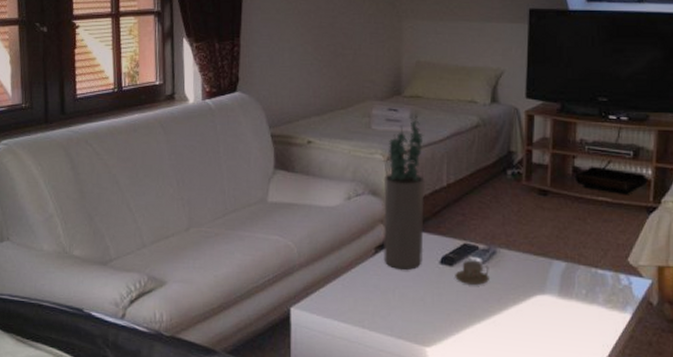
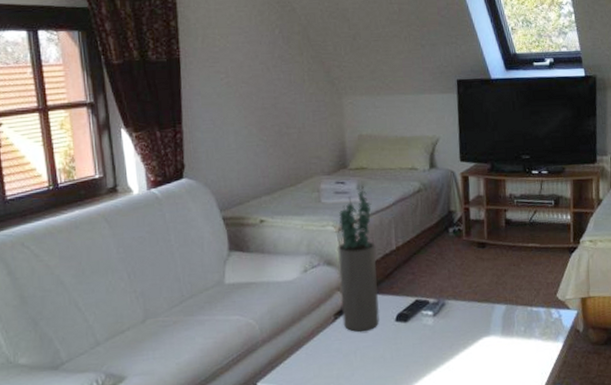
teacup: present [455,260,489,285] -> none [410,314,441,337]
video game console: present [574,166,648,194] -> none [507,216,568,239]

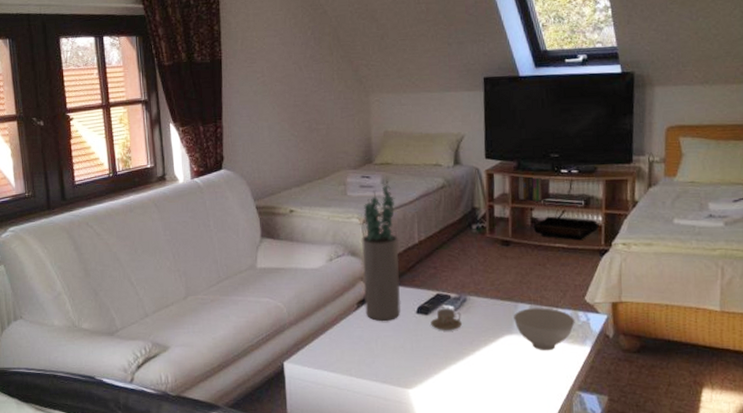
teacup: none [410,314,441,337] -> present [430,308,462,330]
bowl: none [491,307,548,350] -> present [514,308,575,351]
books: none [492,177,523,203] -> present [518,175,551,202]
video game console: none [507,216,568,239] -> present [533,216,599,240]

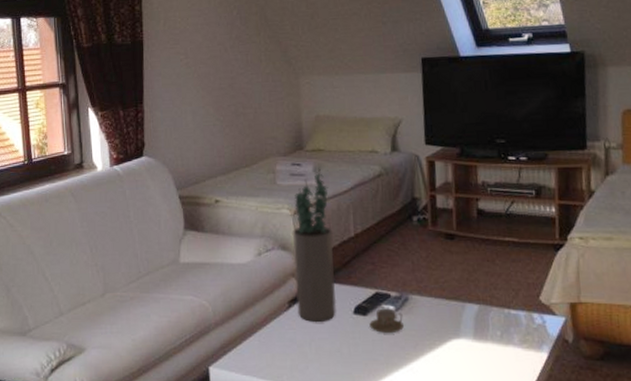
bowl: present [514,308,575,351] -> none [461,308,530,357]
books: present [518,175,551,202] -> none [461,163,498,191]
video game console: present [533,216,599,240] -> none [479,207,553,233]

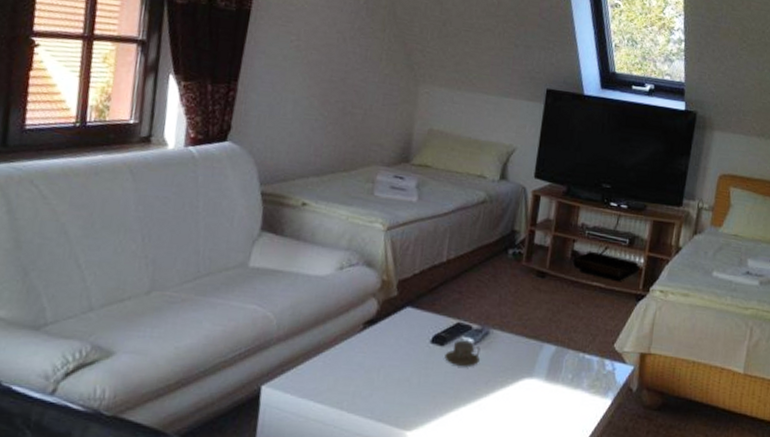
vase: present [292,168,337,323] -> none [371,185,429,349]
video game console: none [479,207,553,233] -> present [572,251,640,281]

